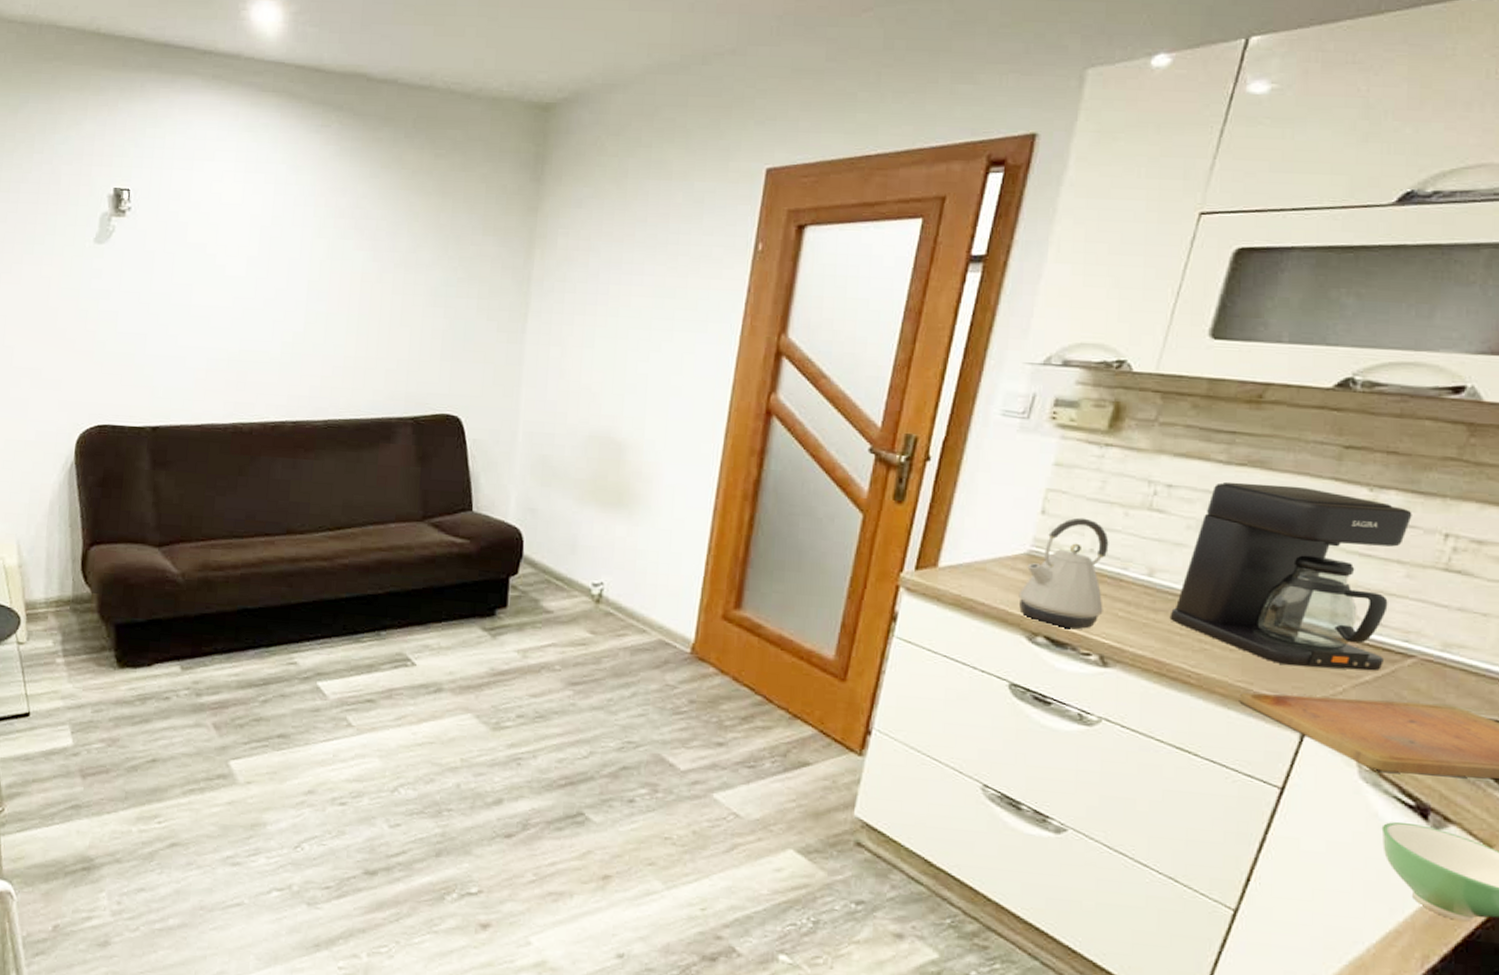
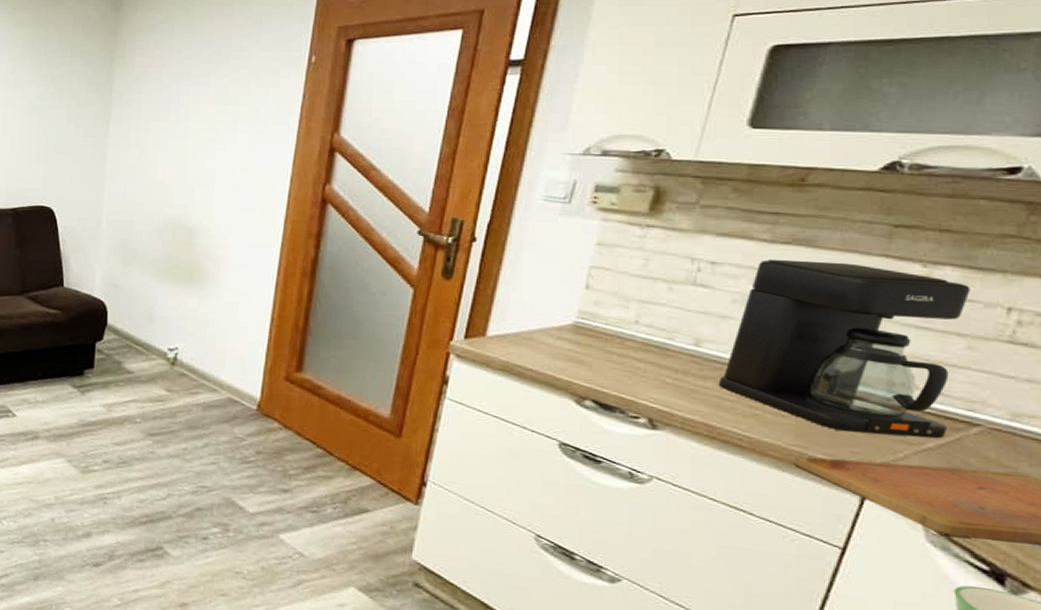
kettle: present [1018,517,1109,630] -> none [565,292,654,395]

